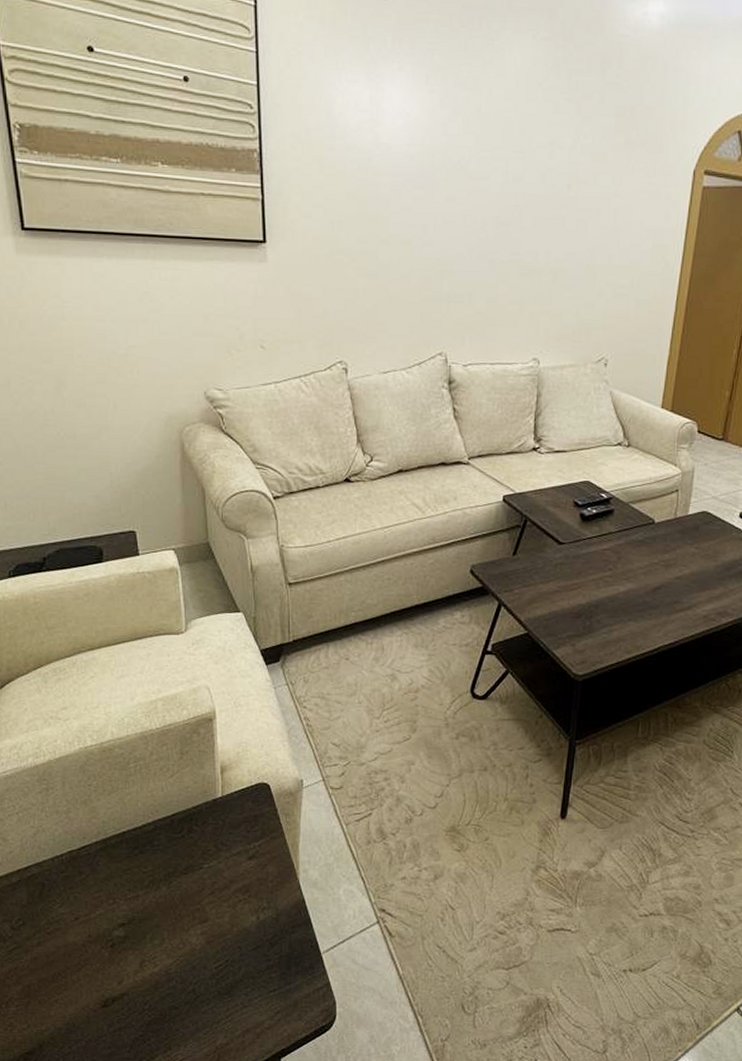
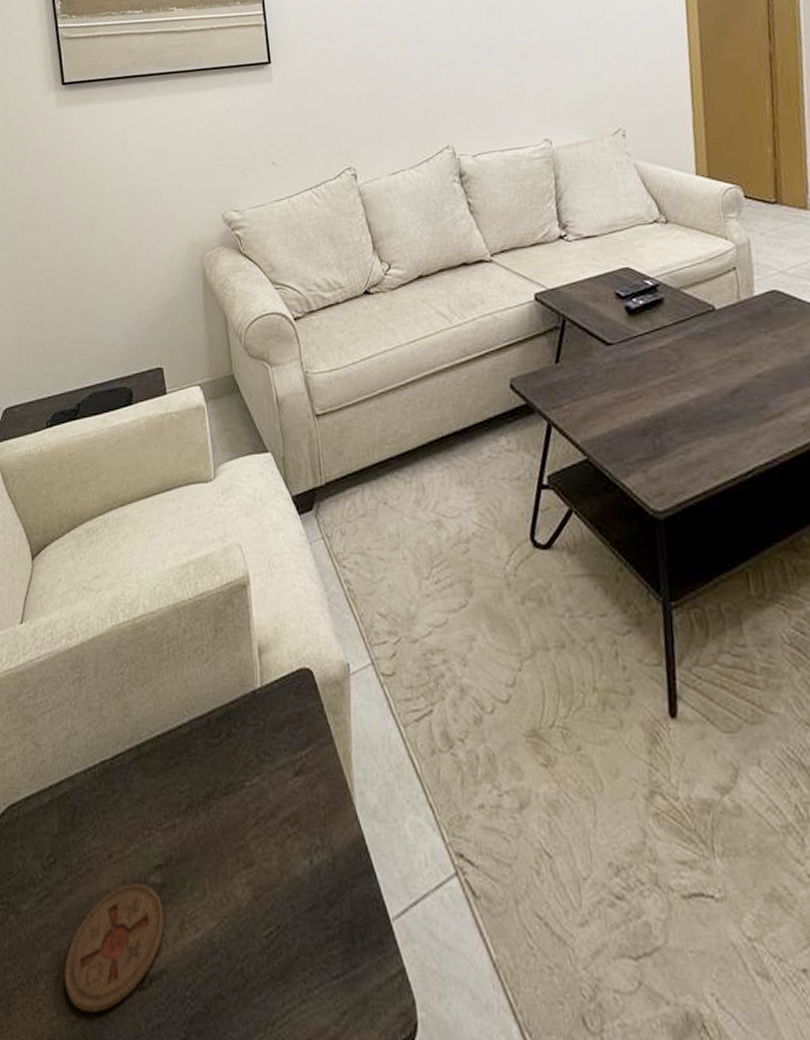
coaster: none [34,937,126,1023] -> present [65,883,164,1013]

